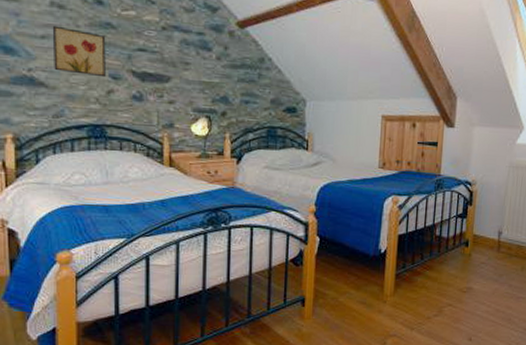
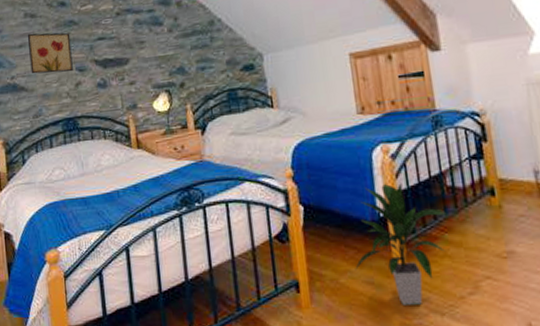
indoor plant: none [353,228,431,321] -> present [355,183,447,305]

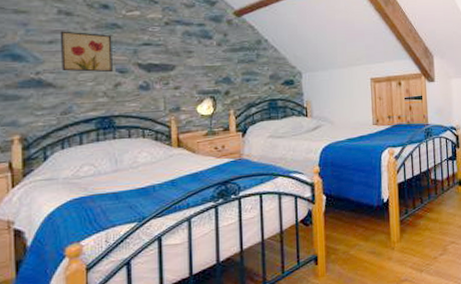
indoor plant: present [355,183,447,305] -> none [362,177,429,267]

